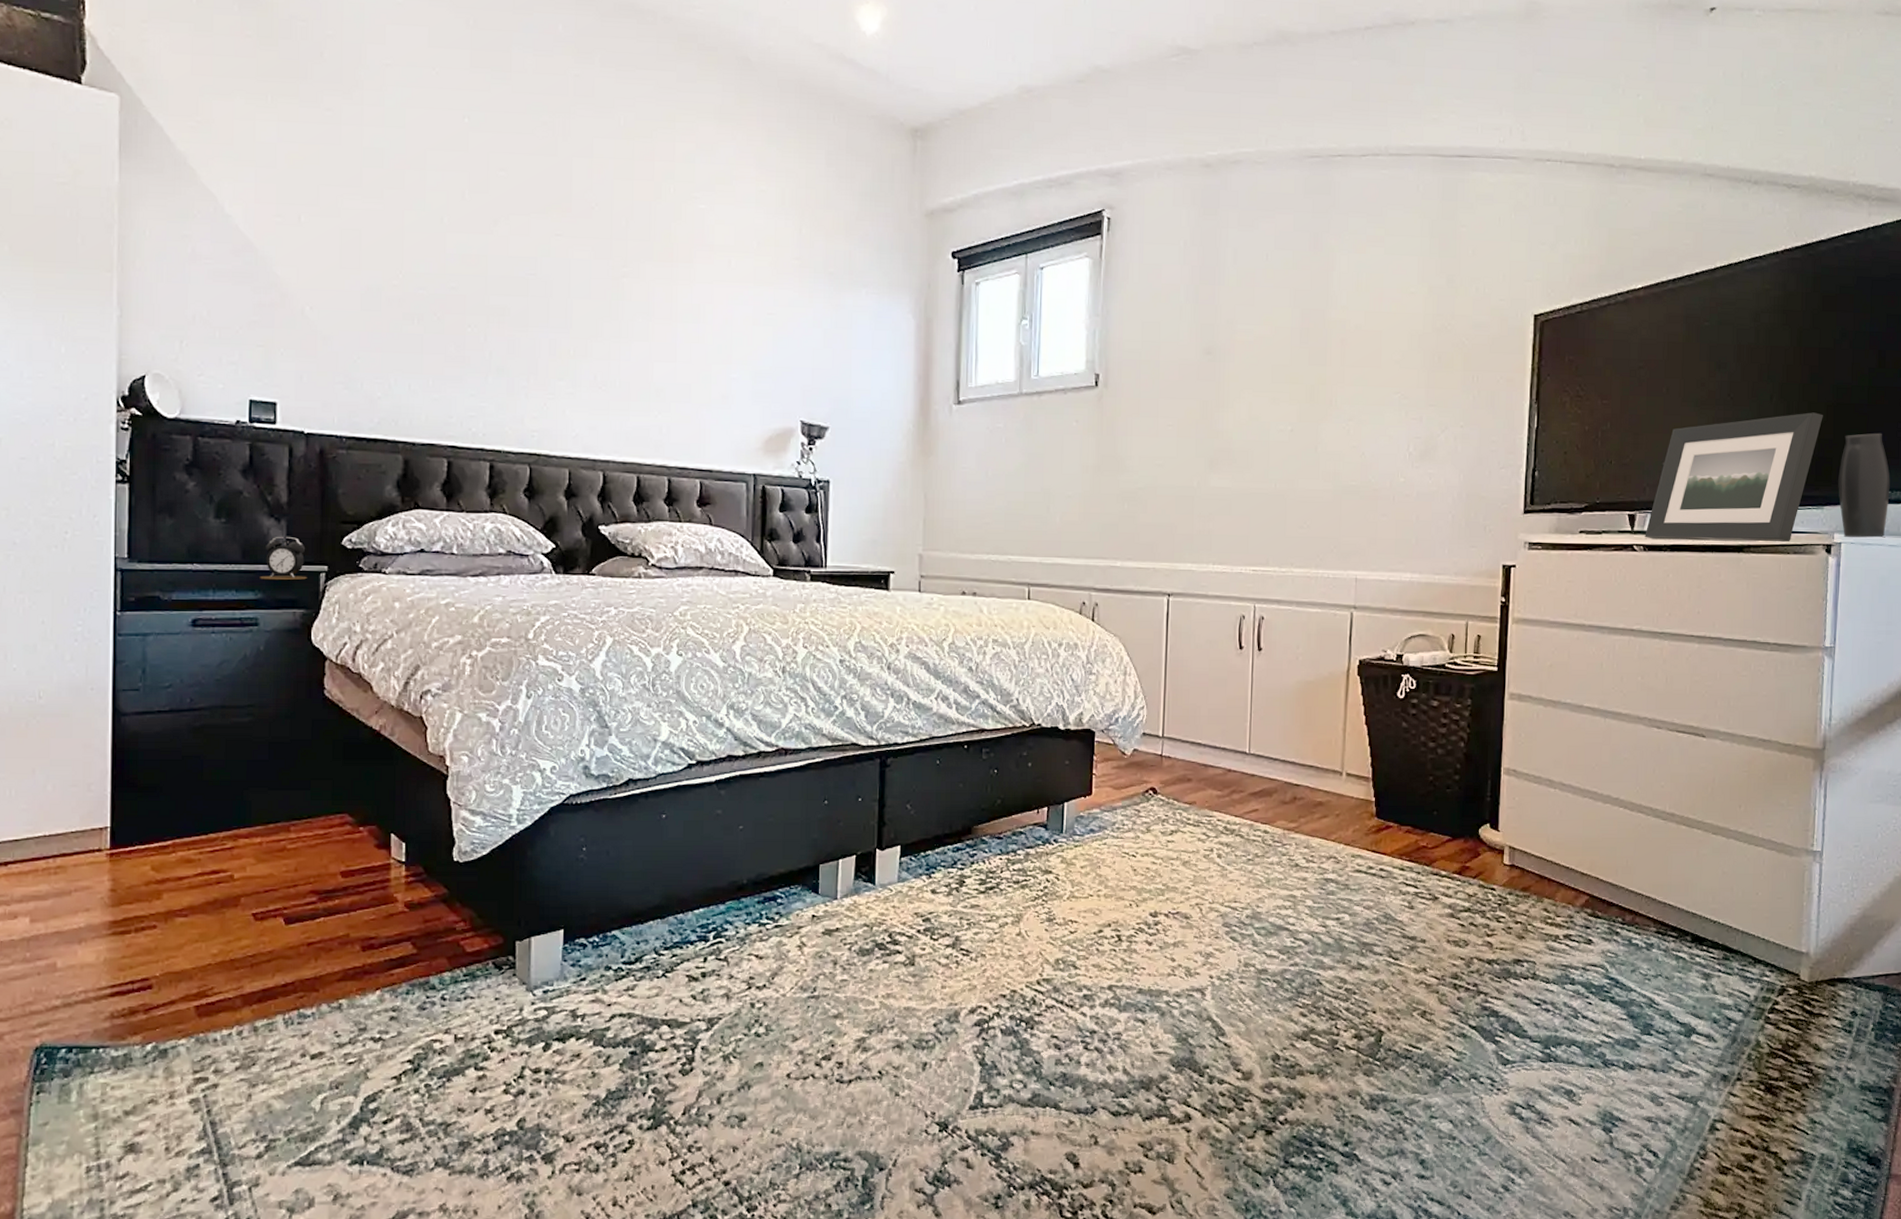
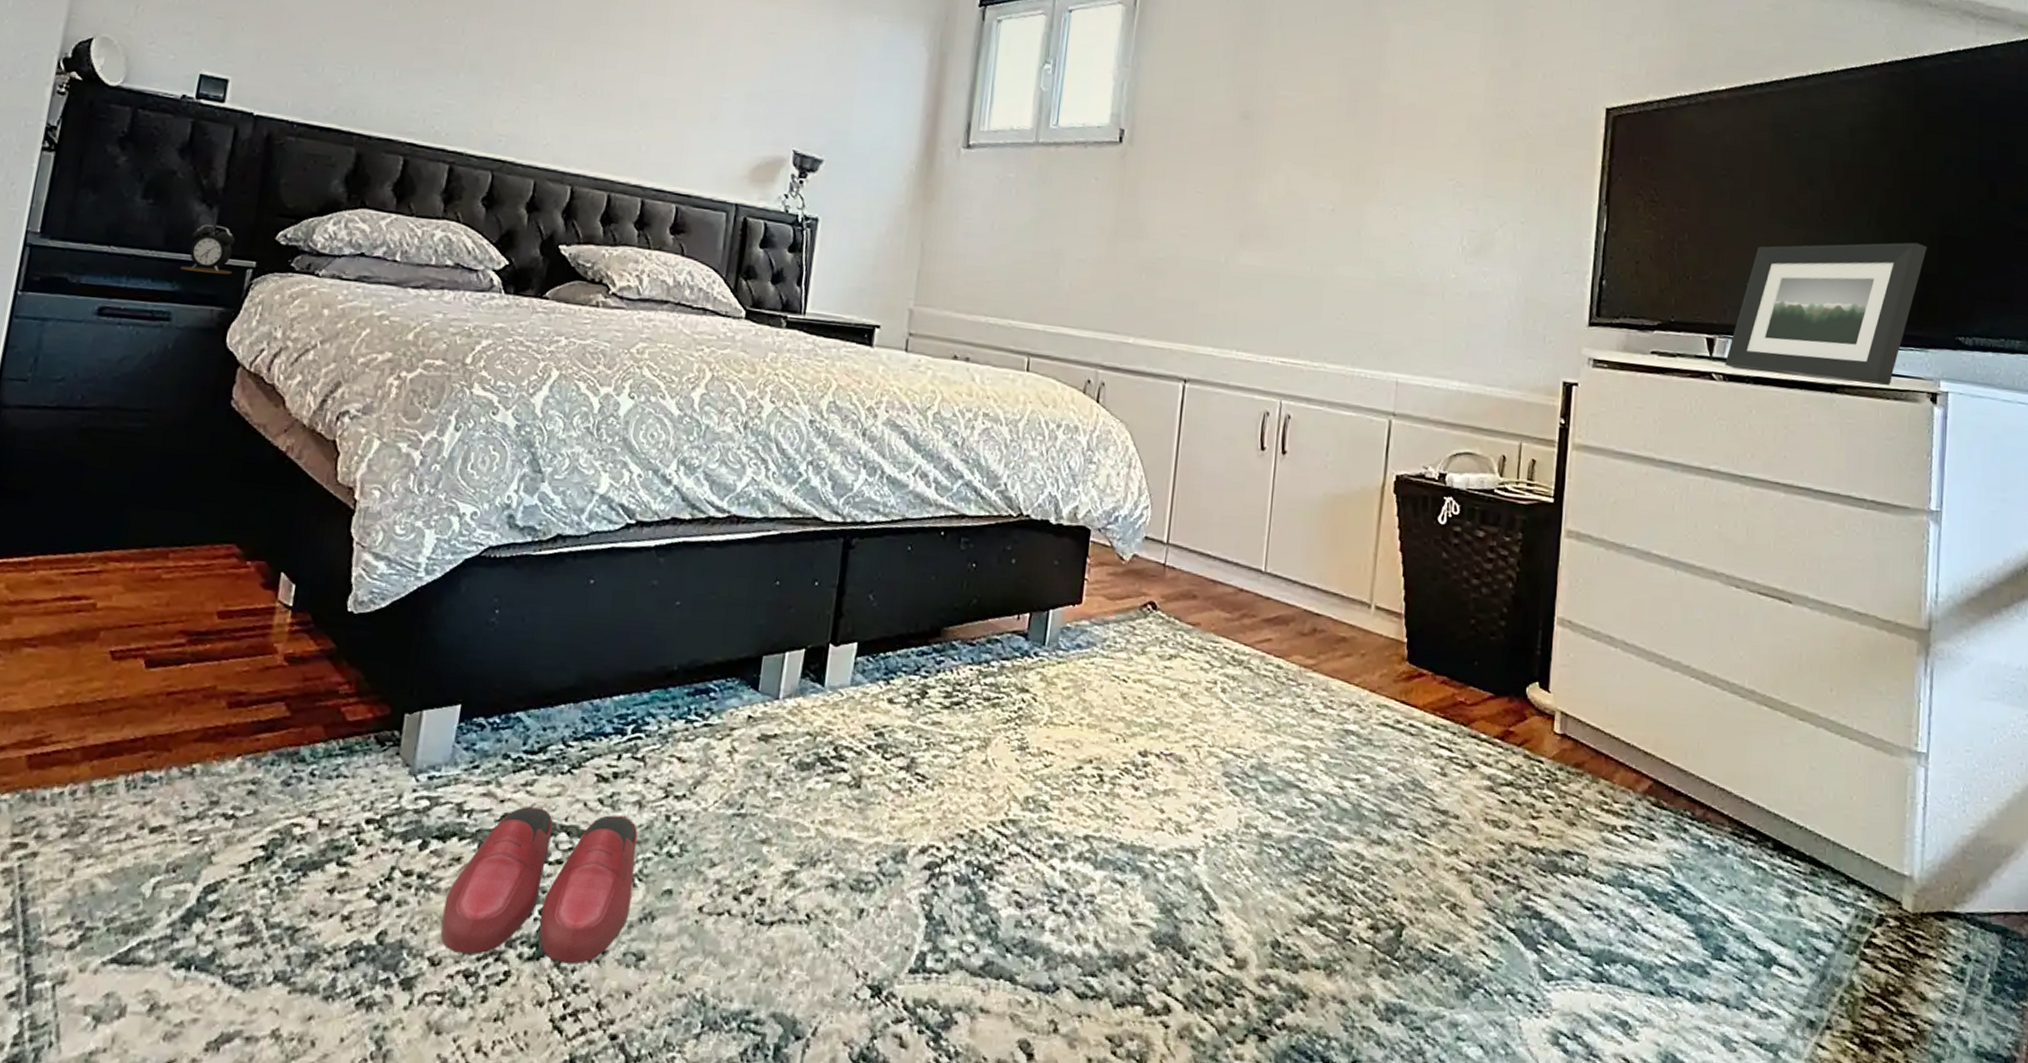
slippers: none [570,1007,729,1130] -> present [440,806,638,964]
vase: present [1838,433,1890,538] -> none [1944,271,2003,390]

